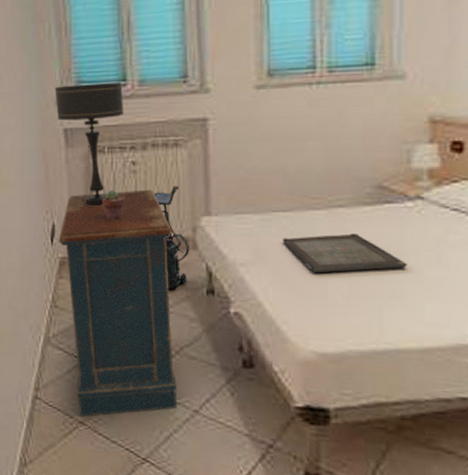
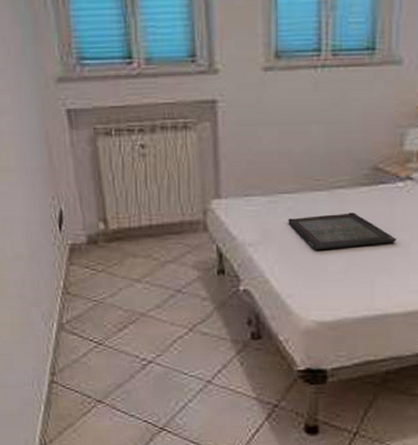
table lamp: present [55,83,124,206] -> none [54,60,131,191]
dresser: present [58,189,178,417] -> none [67,173,192,396]
potted succulent: present [102,190,125,221] -> none [111,174,135,205]
vacuum cleaner: present [155,185,189,289] -> none [165,169,200,271]

